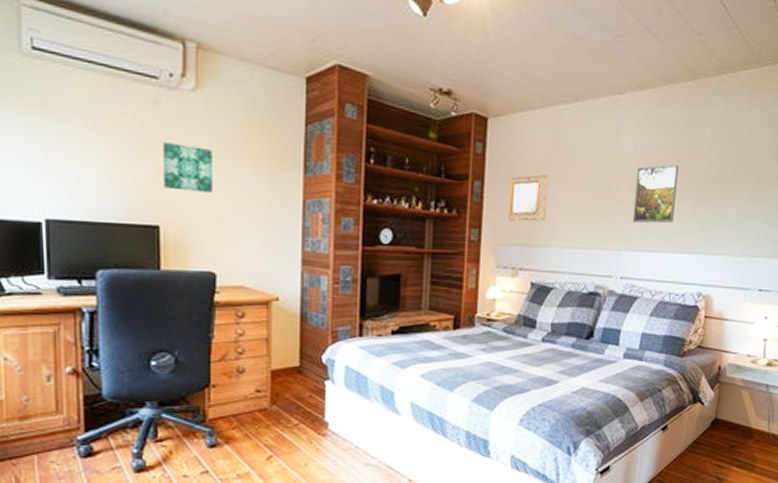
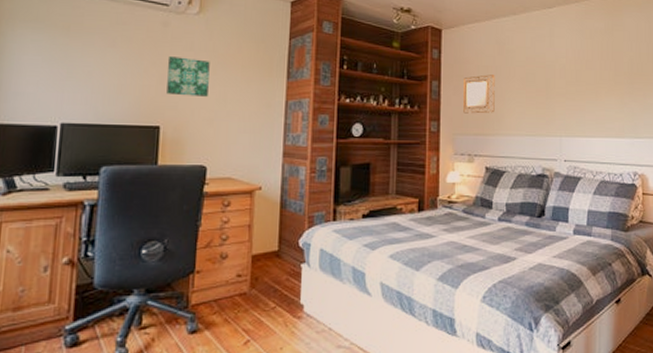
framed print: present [633,164,679,223] -> none [569,63,605,113]

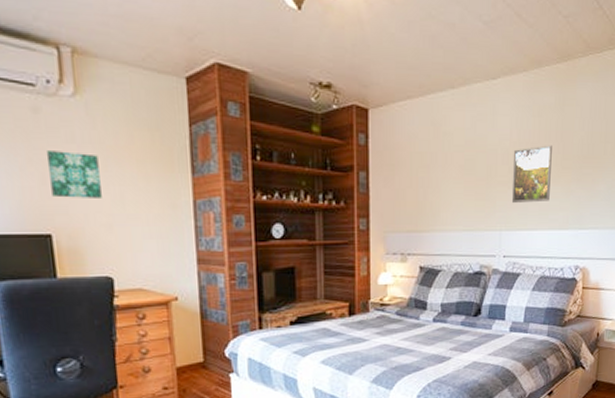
home mirror: present [463,74,495,114] -> none [395,162,430,208]
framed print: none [569,63,605,113] -> present [512,145,552,203]

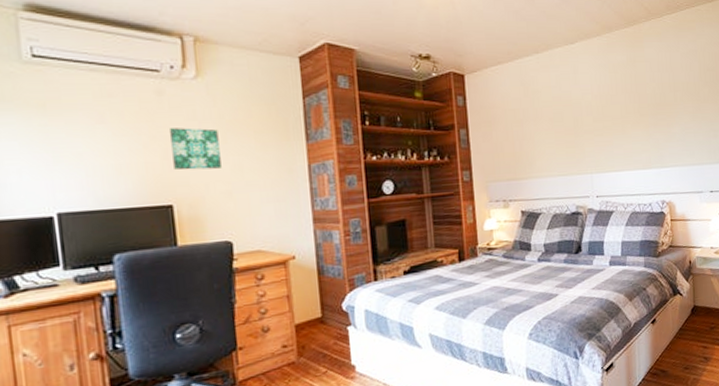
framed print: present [512,145,552,203] -> none [595,96,632,148]

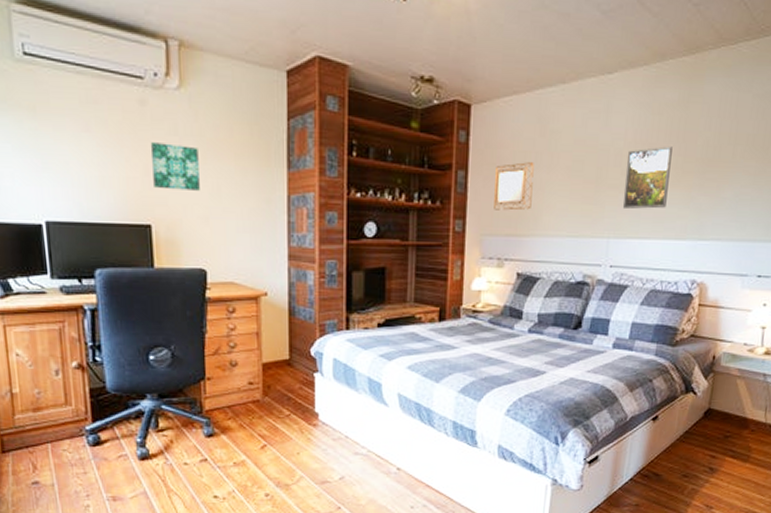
home mirror: none [492,118,526,160] -> present [494,162,534,211]
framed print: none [595,96,632,148] -> present [623,146,673,209]

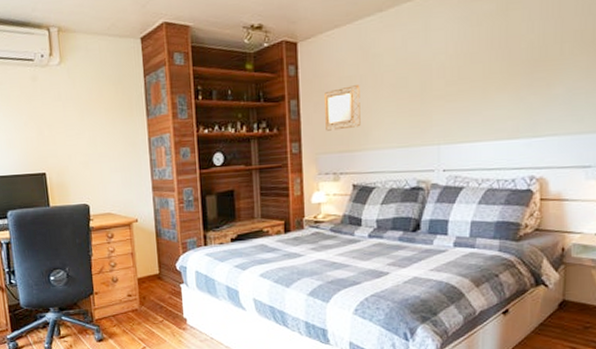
wall art: present [150,142,200,191] -> none [41,107,80,144]
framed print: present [623,146,673,209] -> none [450,53,495,116]

